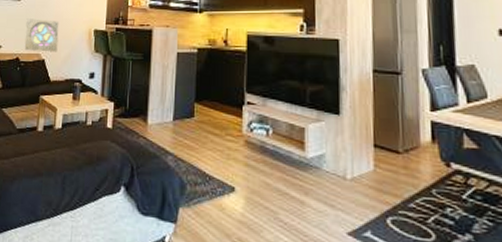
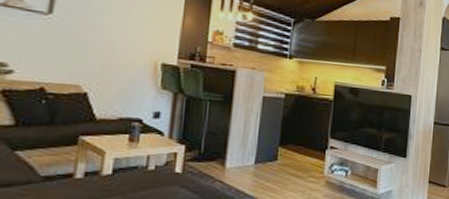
wall ornament: present [24,18,59,52] -> none [53,39,111,86]

